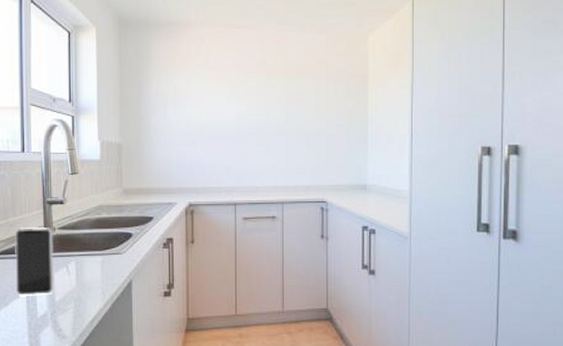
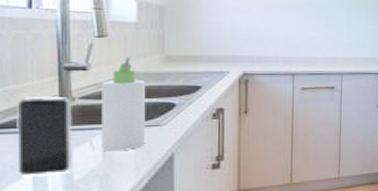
bottle: none [75,192,109,277] -> present [101,58,146,152]

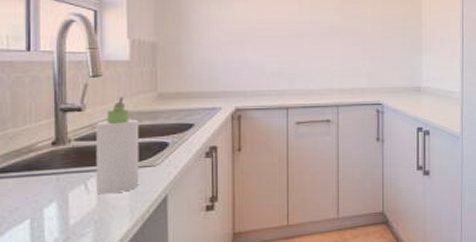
smartphone: present [16,96,72,177] -> none [15,138,68,222]

